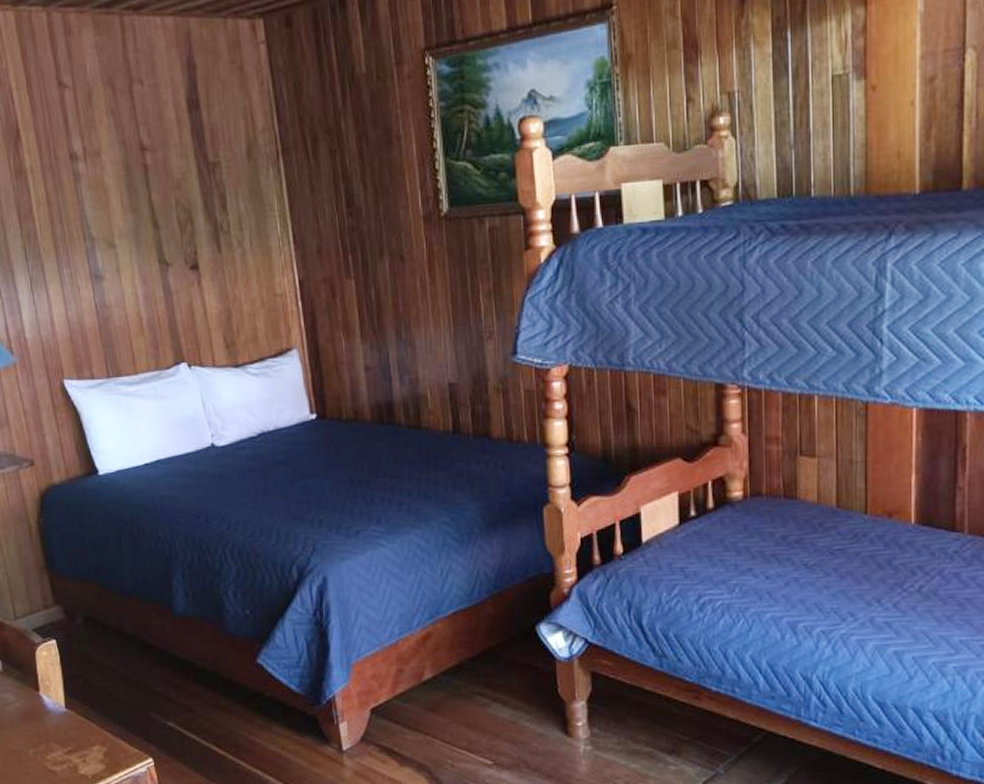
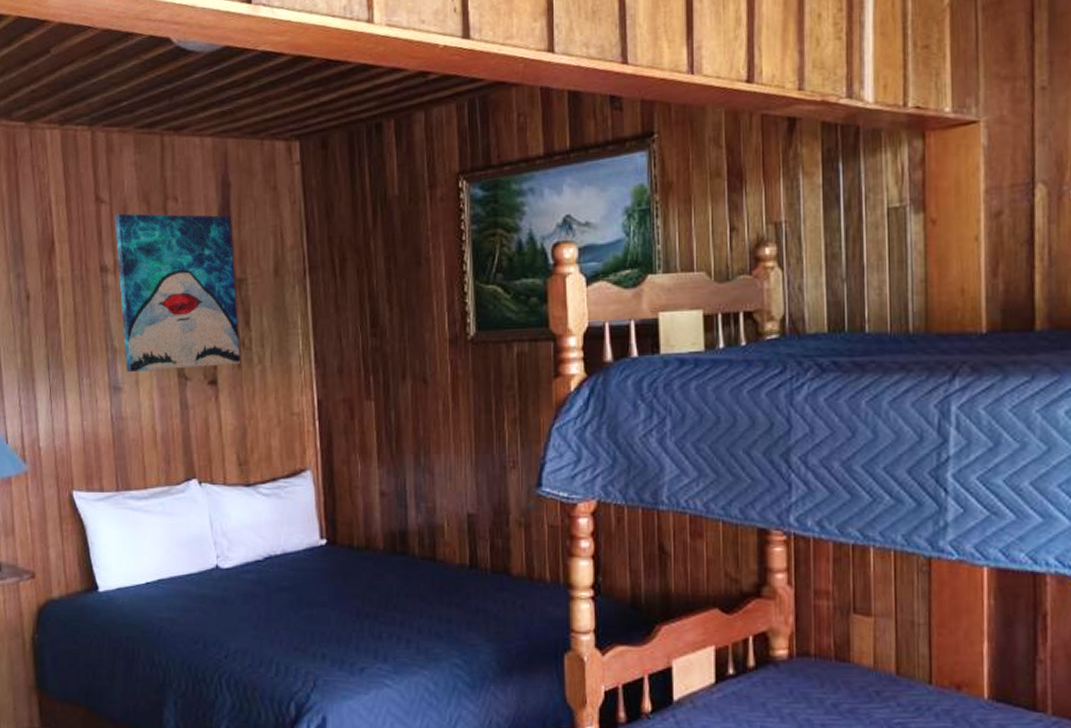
wall art: none [79,98,220,261] -> present [114,213,240,373]

